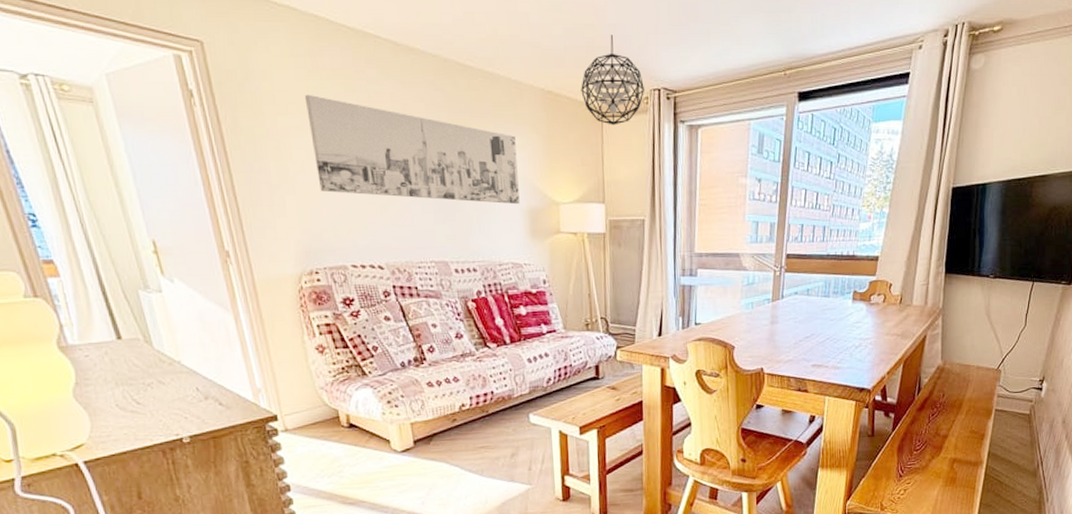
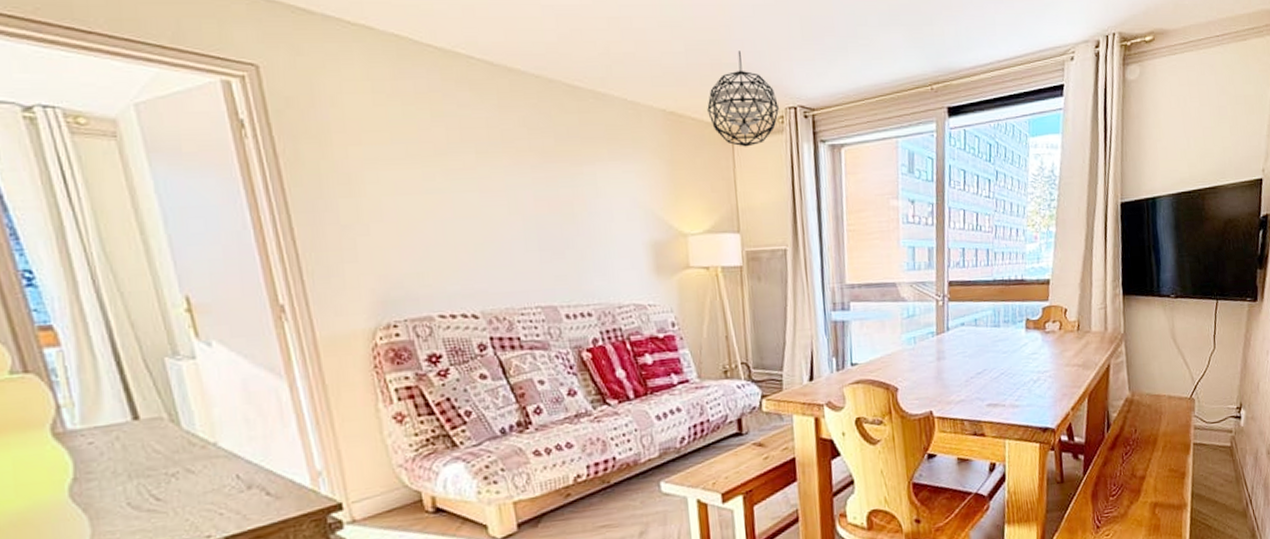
wall art: present [304,94,520,205] -> none [382,121,641,238]

